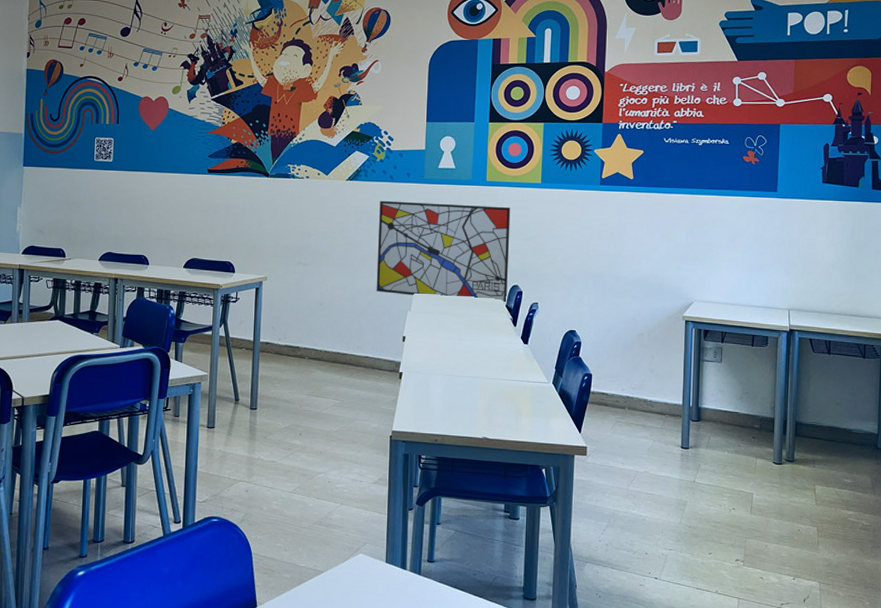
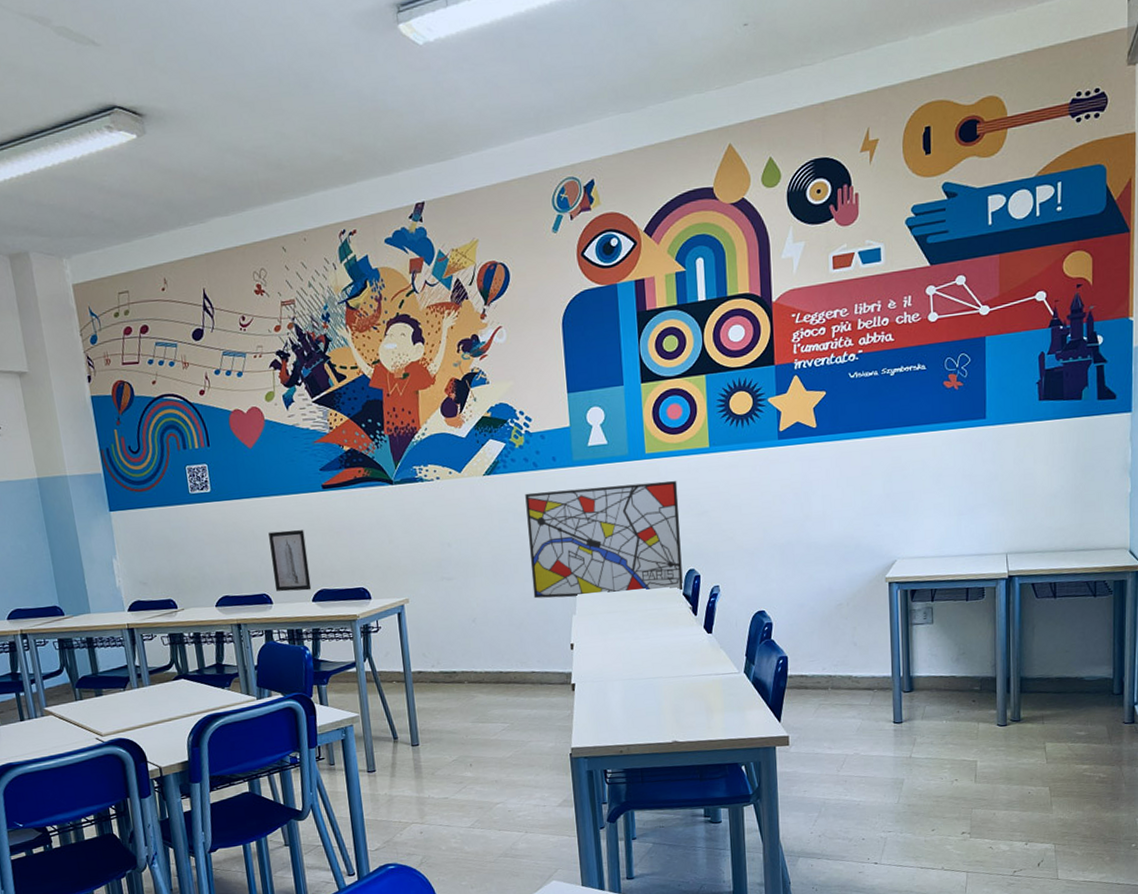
wall art: none [153,203,186,258] -> present [268,530,312,592]

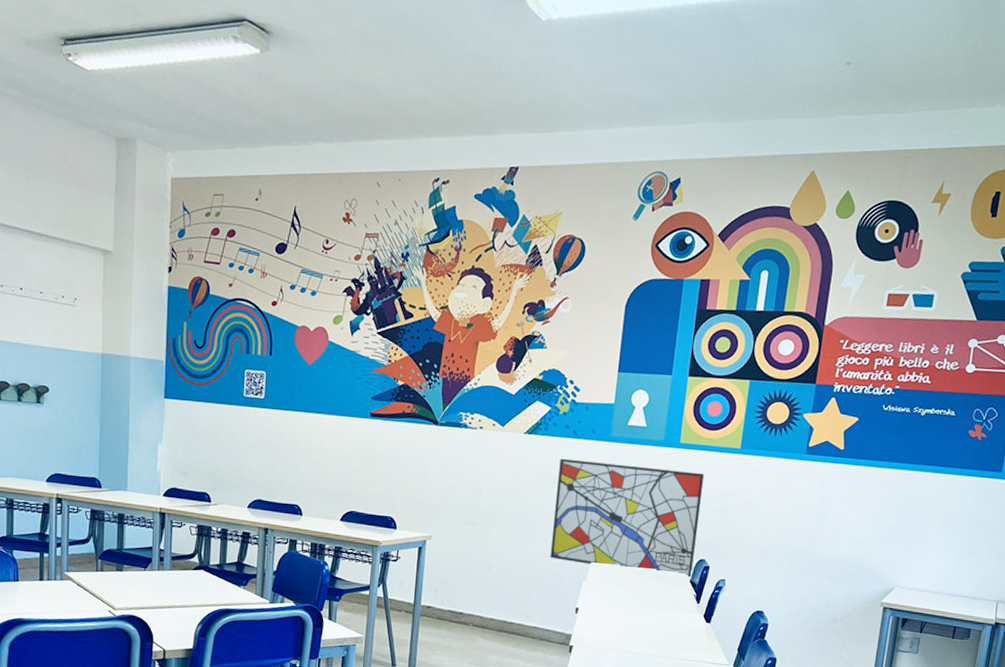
wall art: present [268,530,312,592] -> none [307,447,345,510]

